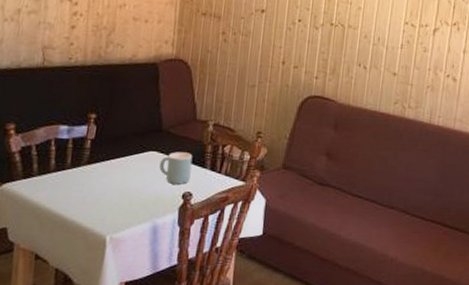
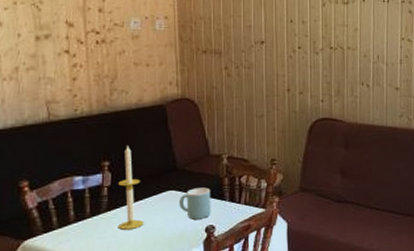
candle: none [97,100,124,186] -> present [118,145,144,230]

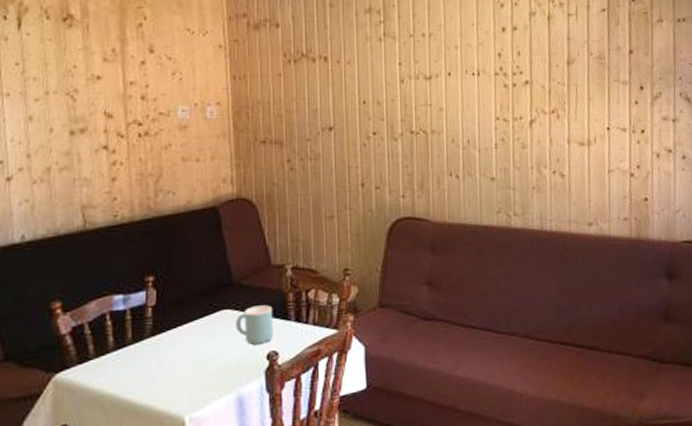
candle: present [118,145,144,230] -> none [164,256,194,359]

